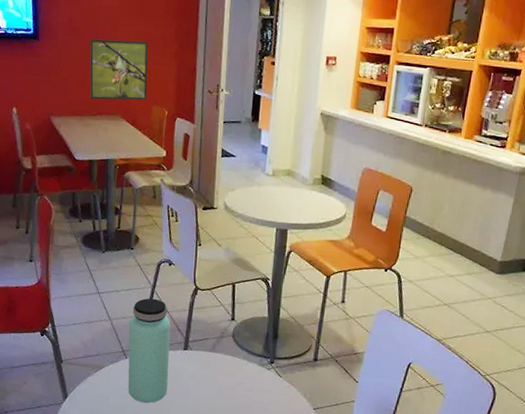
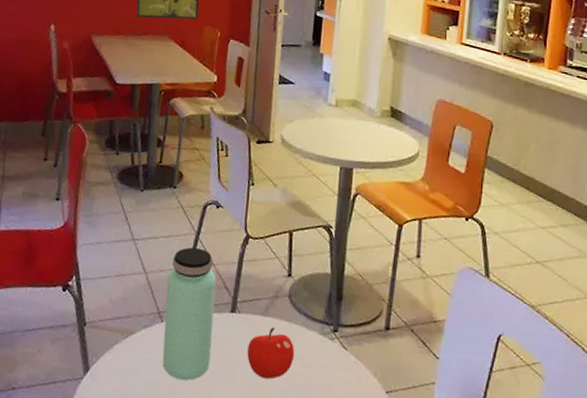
fruit: none [198,360,238,401] -> present [247,327,295,379]

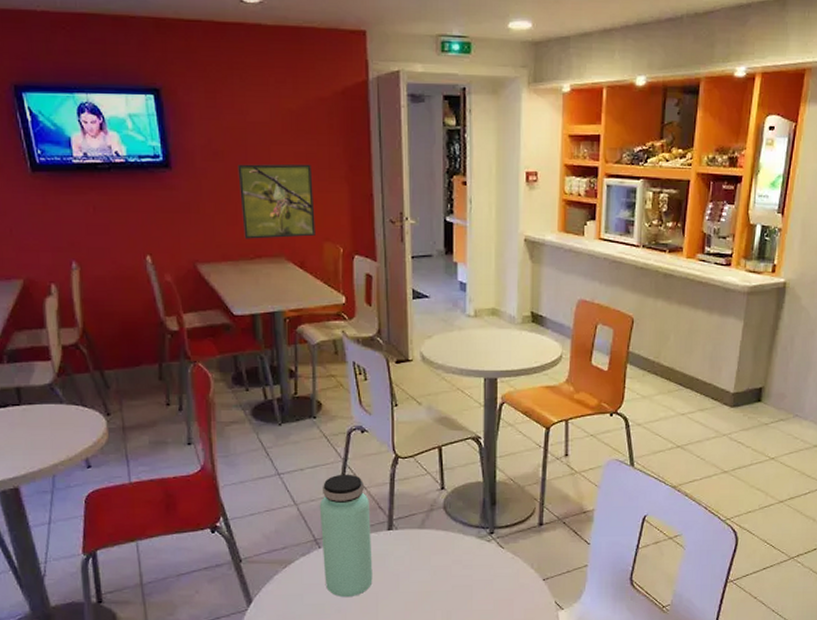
fruit: present [247,327,295,379] -> none [408,537,454,585]

